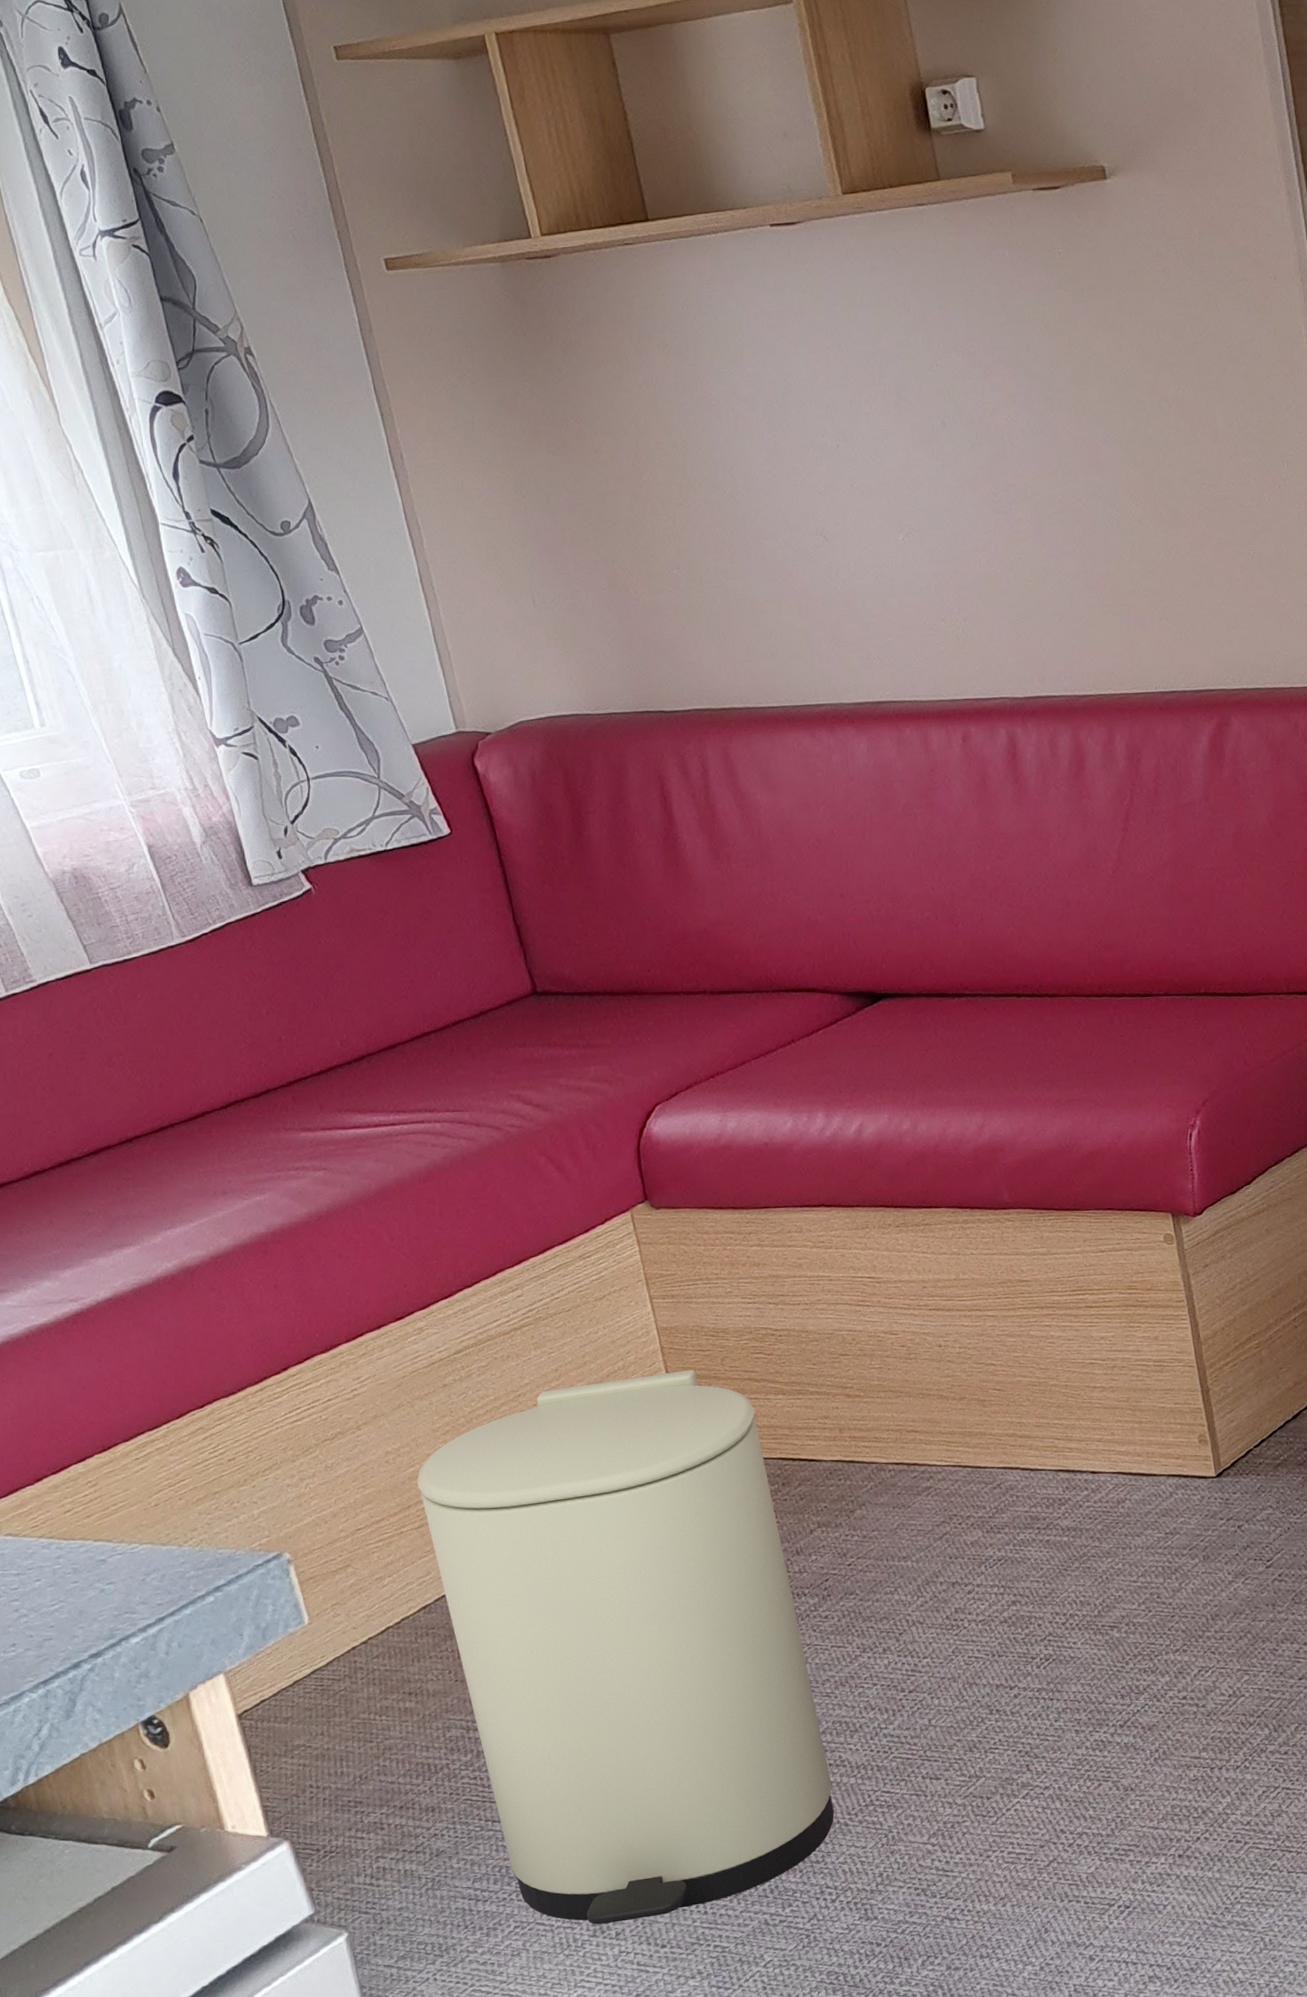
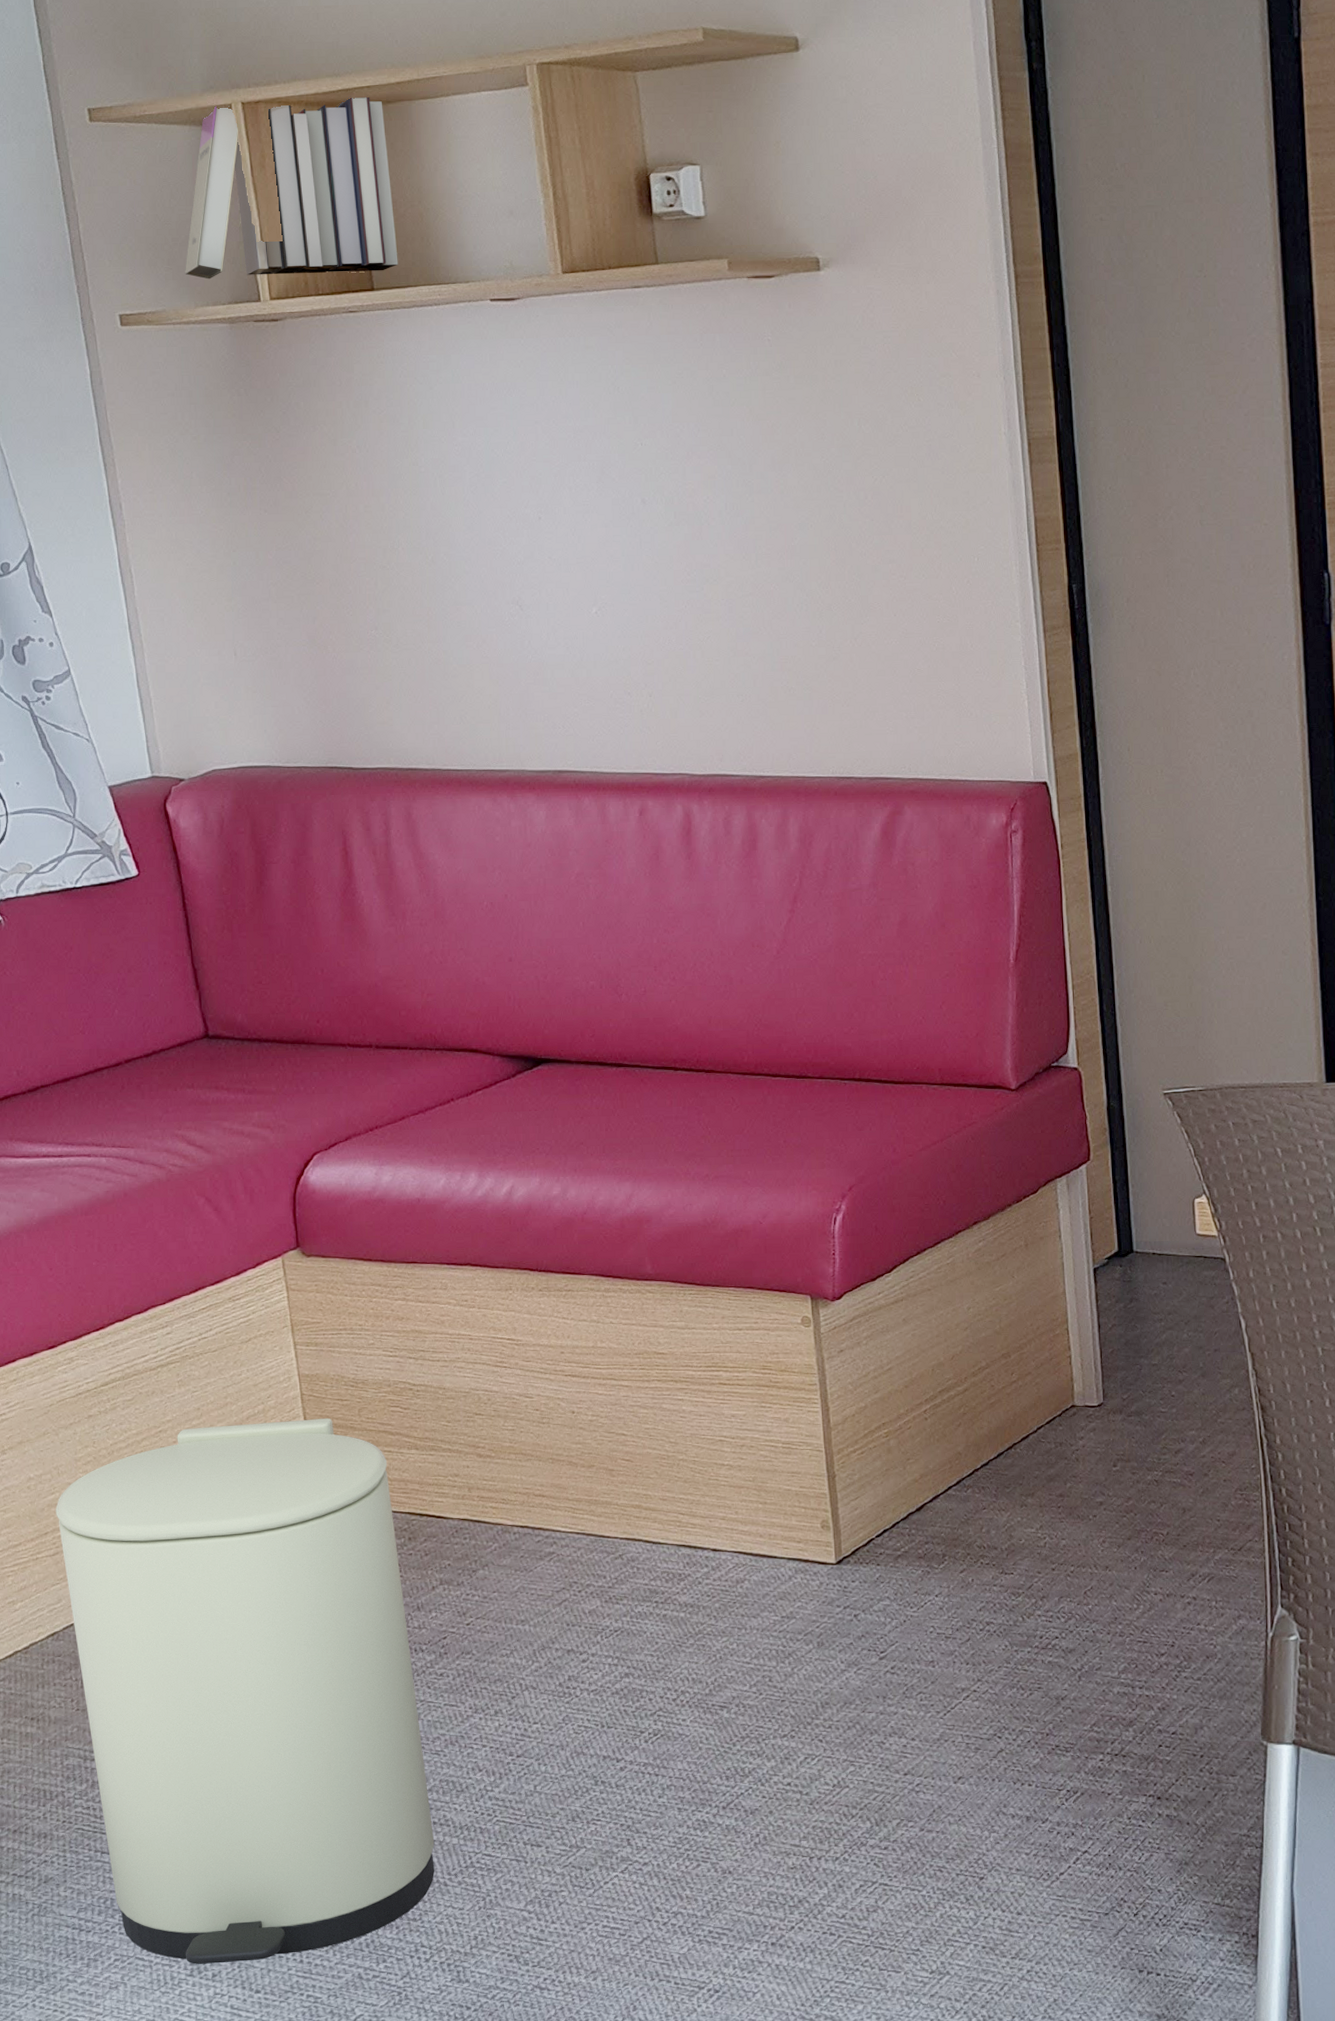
books: none [449,20,672,218] -> present [185,95,398,279]

